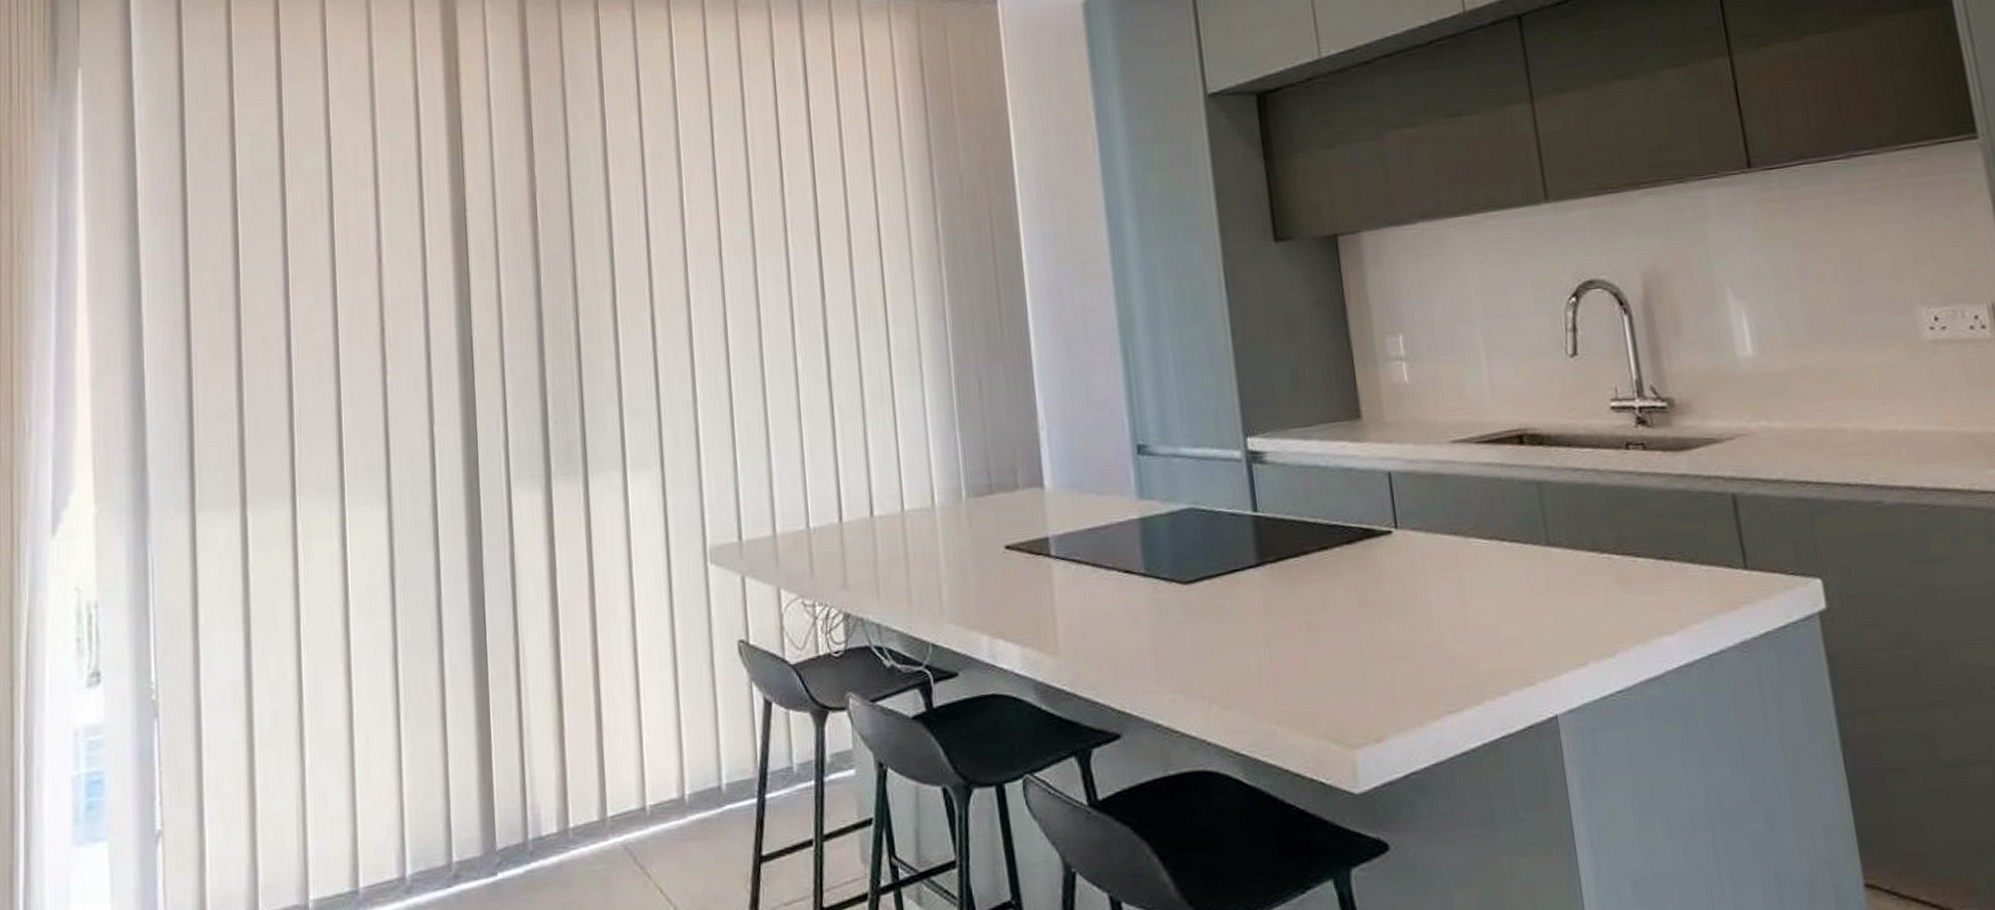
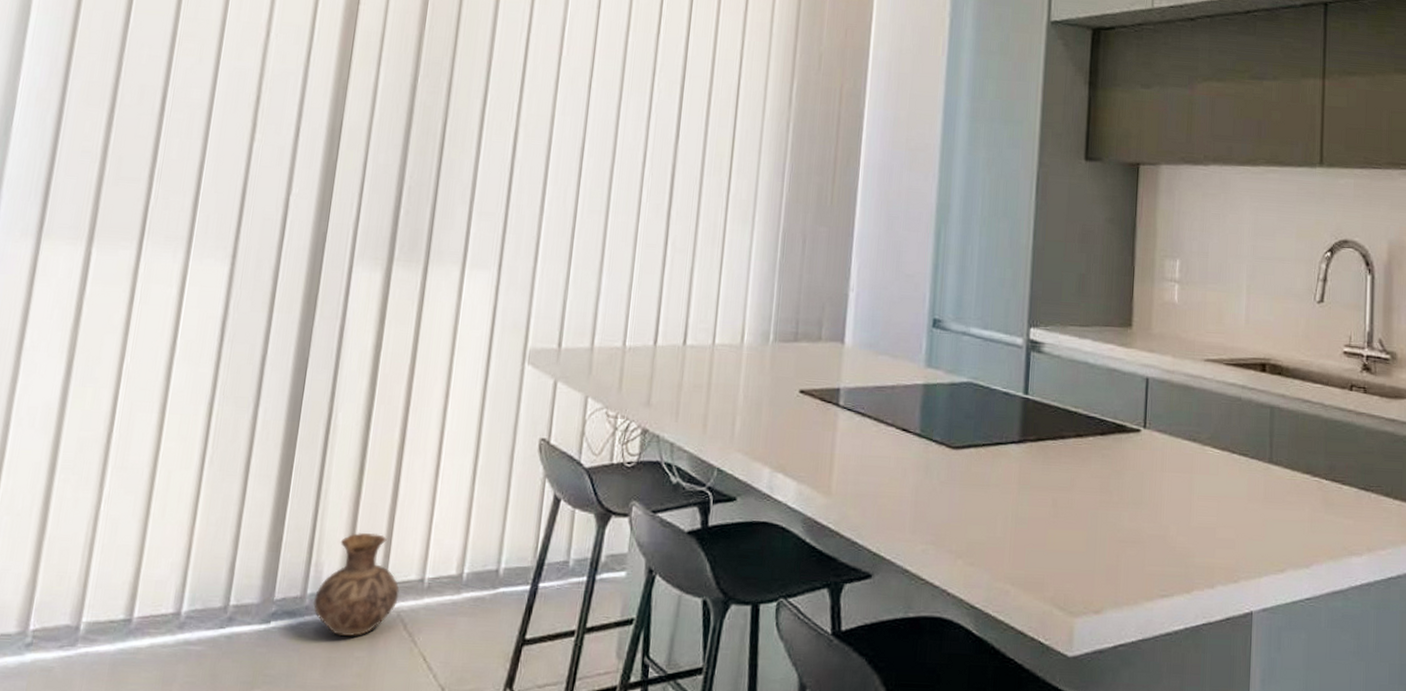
ceramic jug: none [536,766,623,878] -> present [312,533,400,636]

